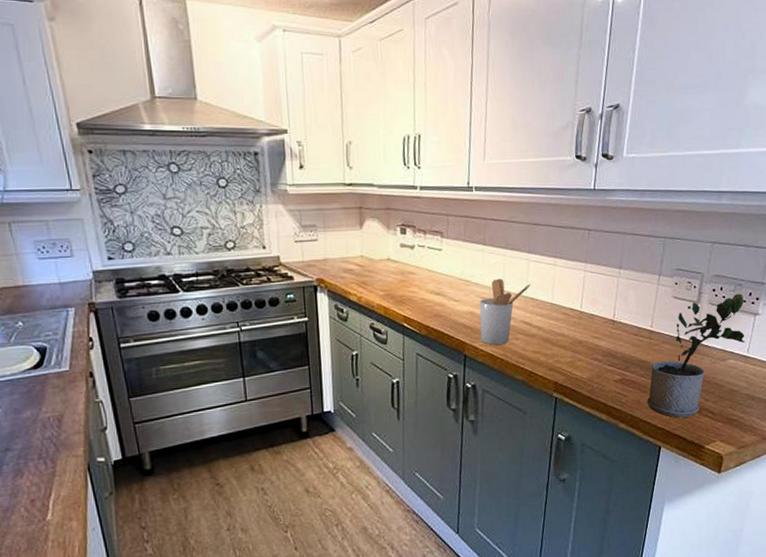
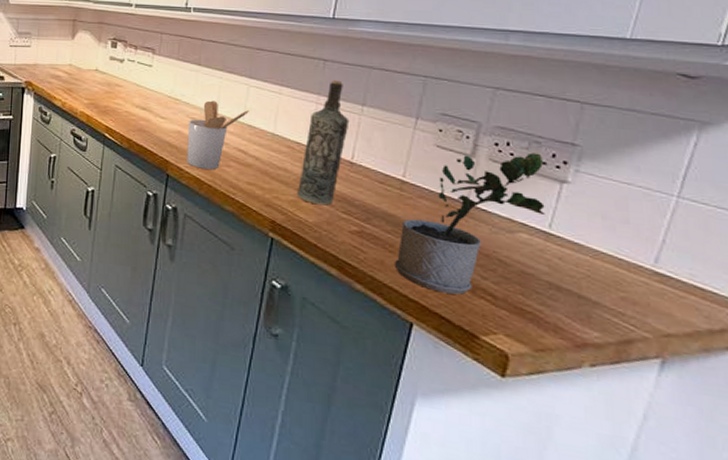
bottle: none [573,247,611,362] -> present [296,80,350,206]

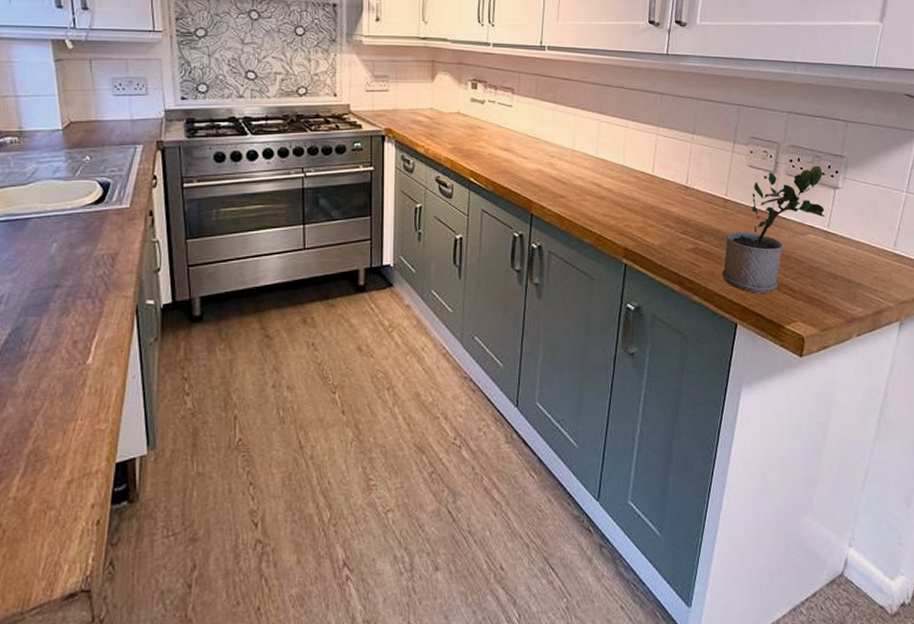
utensil holder: present [187,100,249,170] -> none [548,137,601,205]
bottle: present [296,80,350,206] -> none [644,111,683,229]

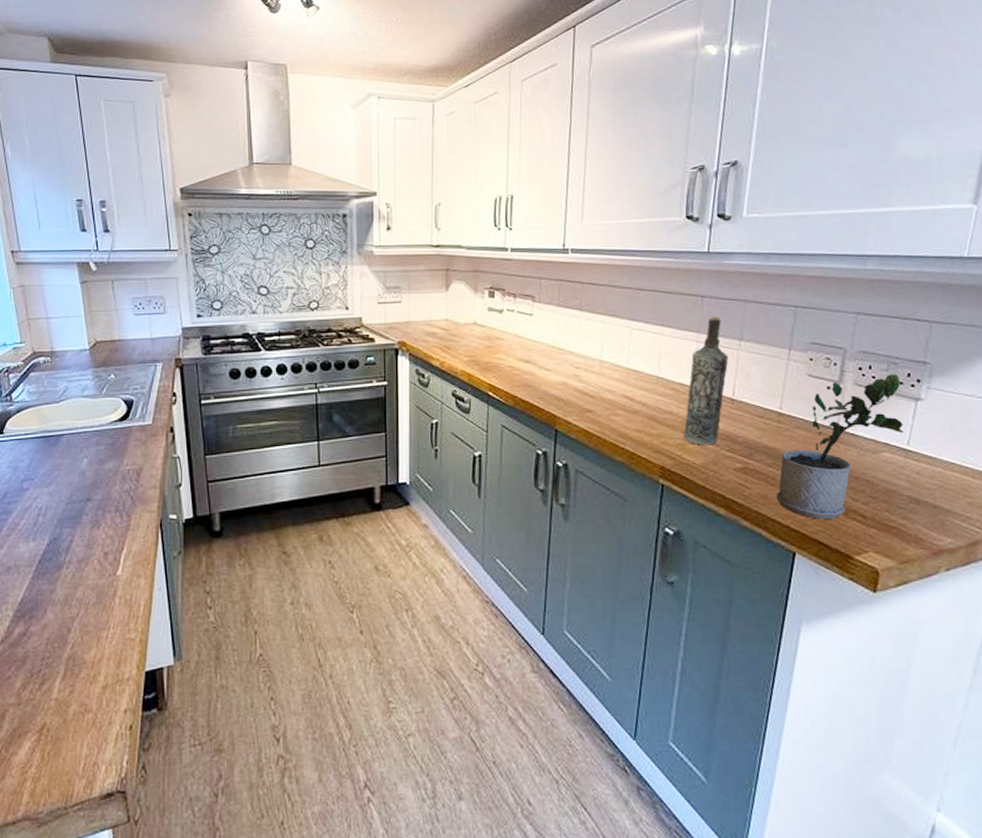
bottle: none [644,111,683,229] -> present [683,316,729,446]

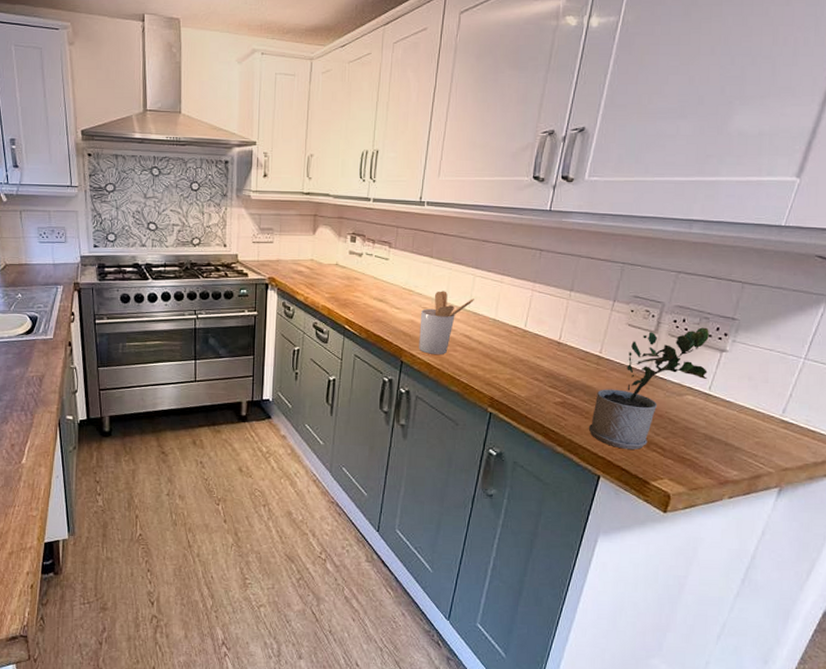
utensil holder: none [573,347,633,420] -> present [419,291,474,354]
bottle: present [683,316,729,446] -> none [512,268,559,382]

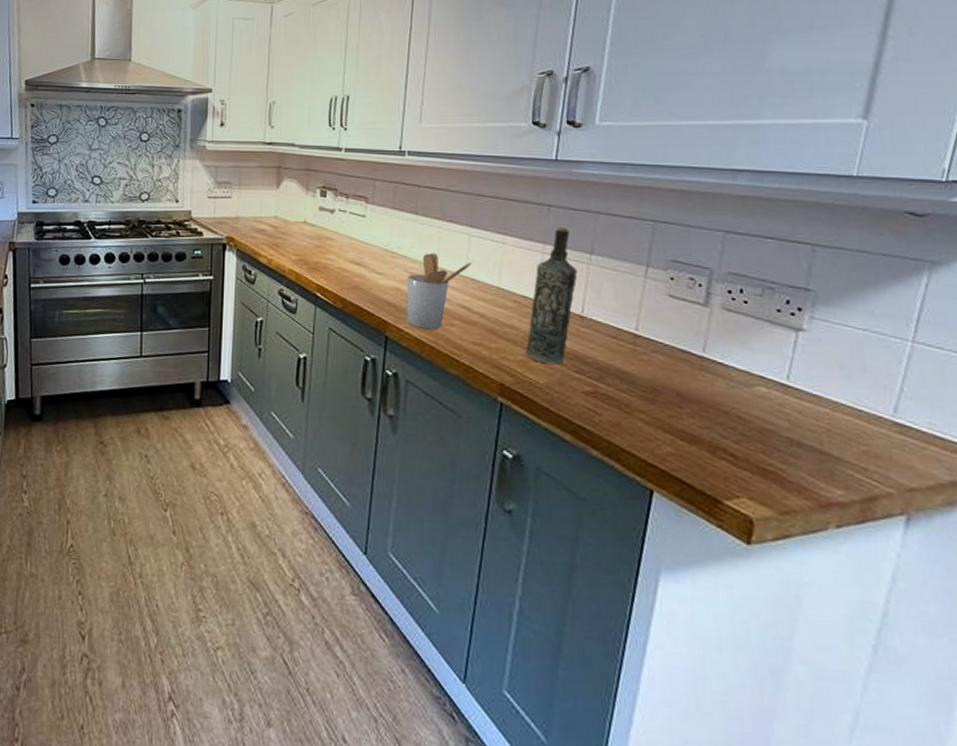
bottle: none [512,268,559,382] -> present [525,227,578,365]
potted plant: present [588,327,709,450] -> none [630,299,783,456]

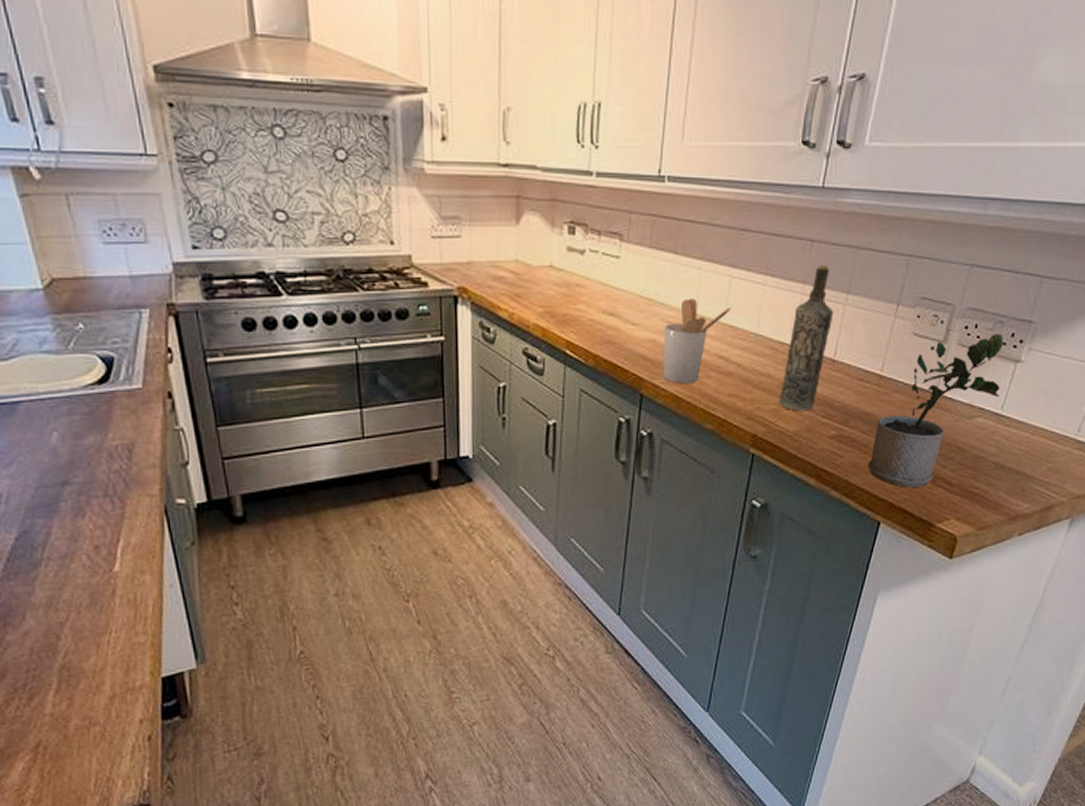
potted plant: none [630,299,783,456] -> present [867,333,1003,487]

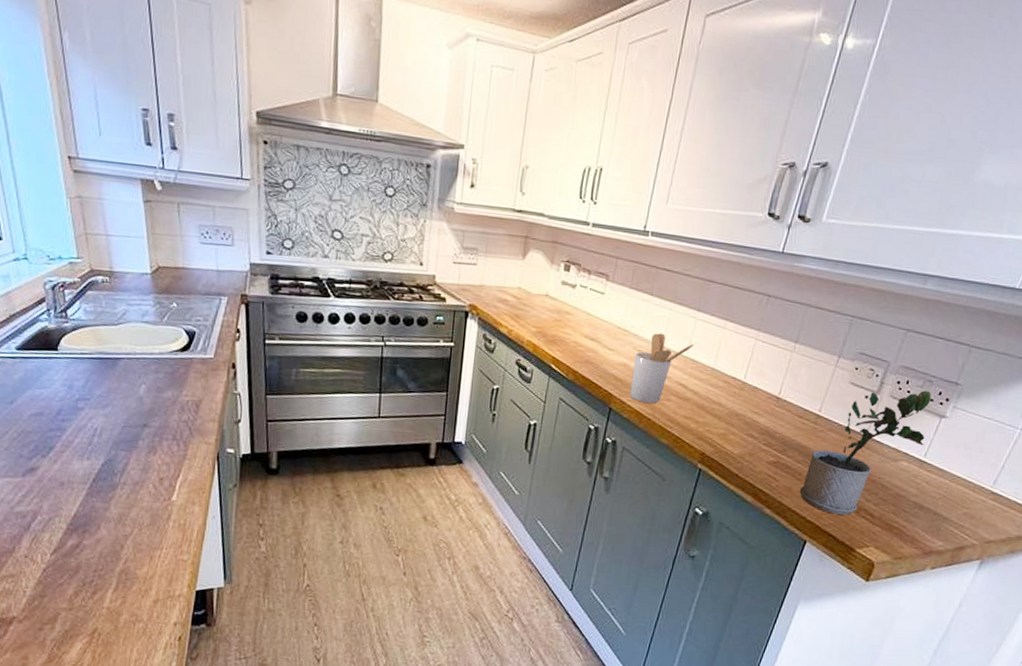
bottle: present [778,264,834,412] -> none [726,316,782,438]

